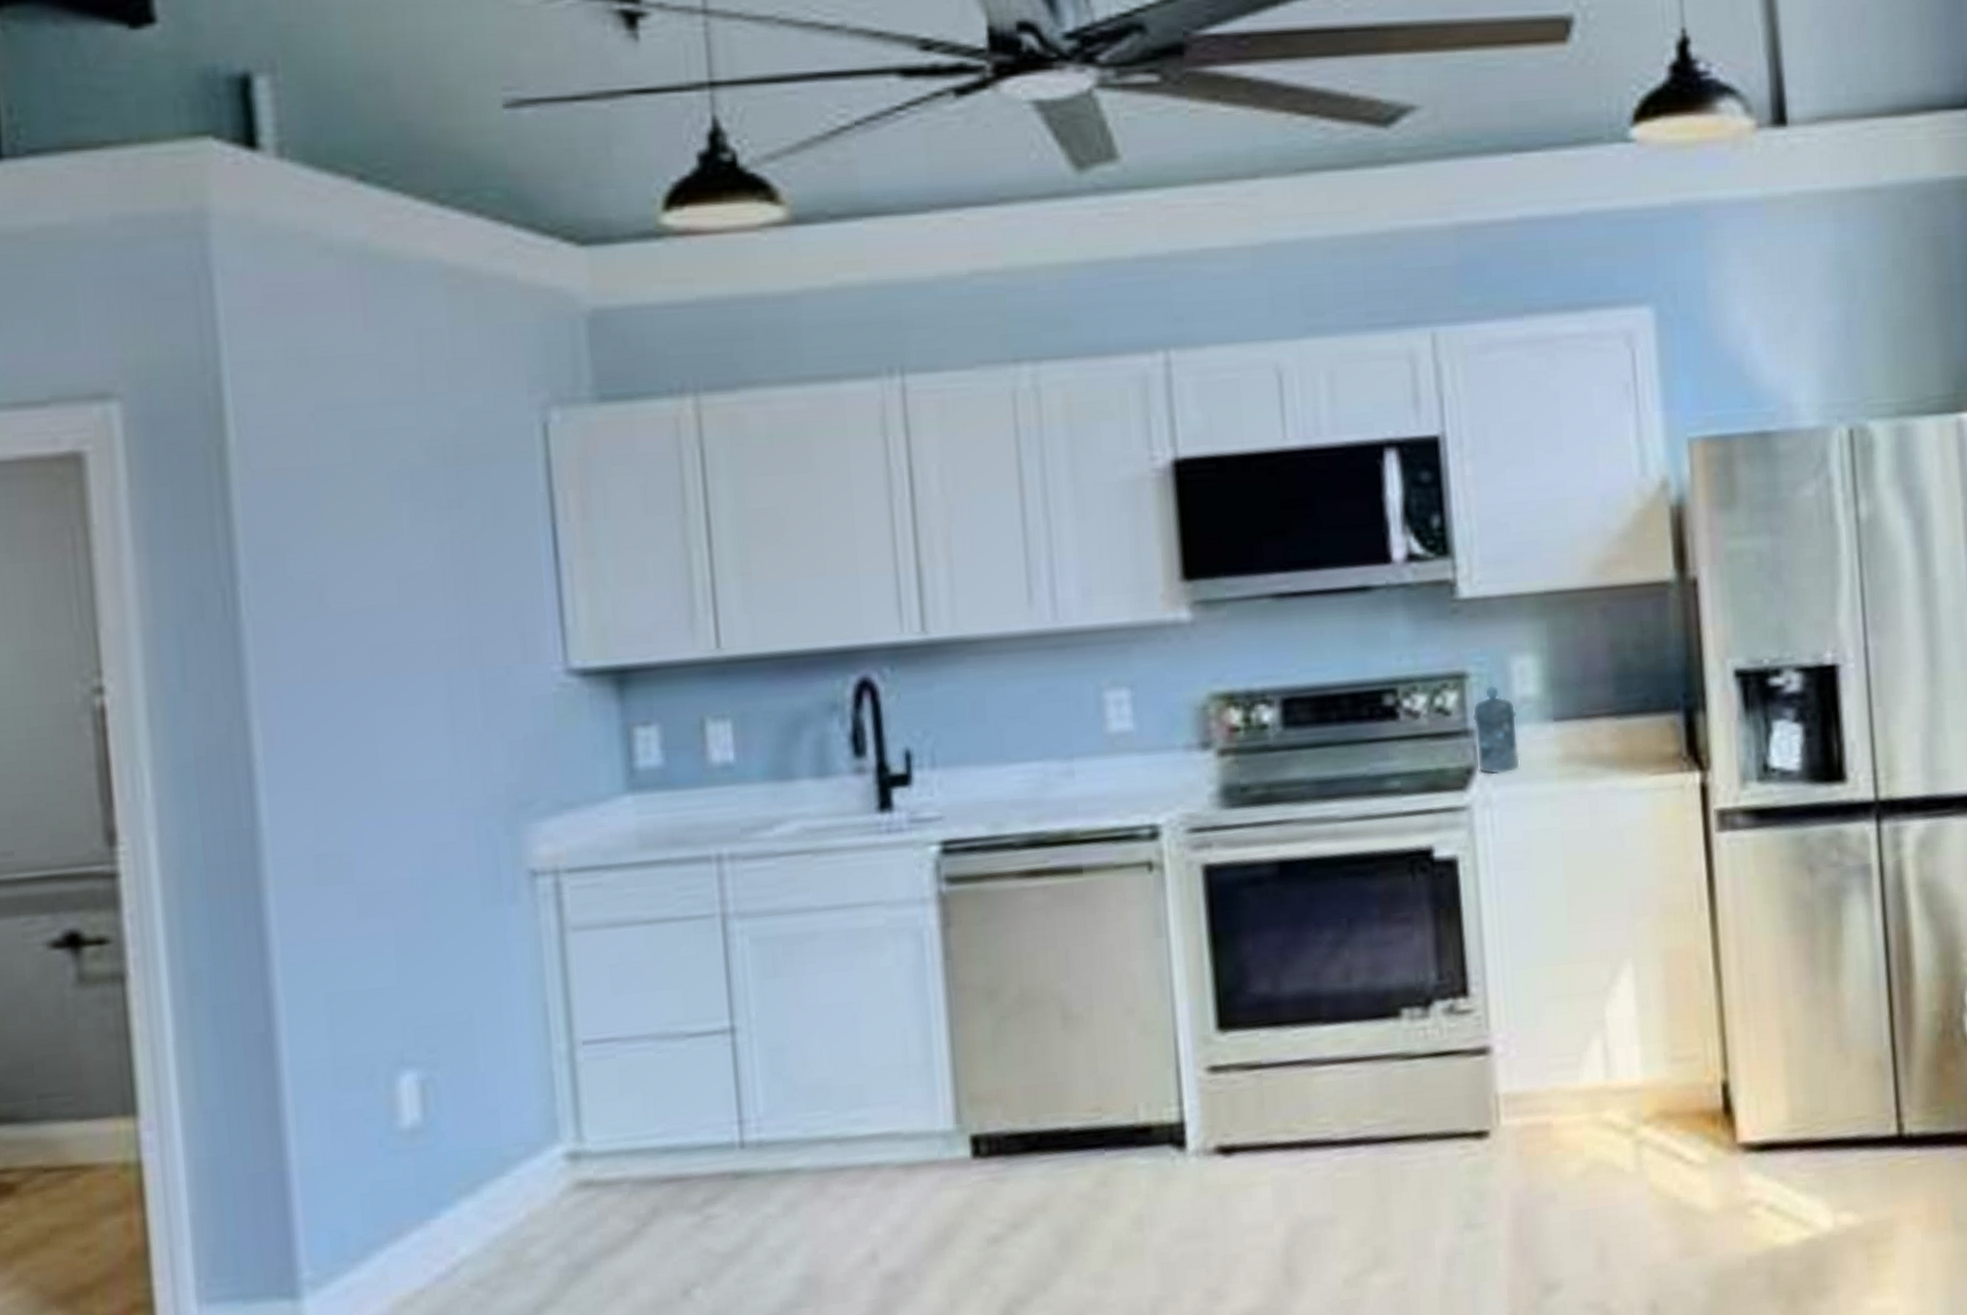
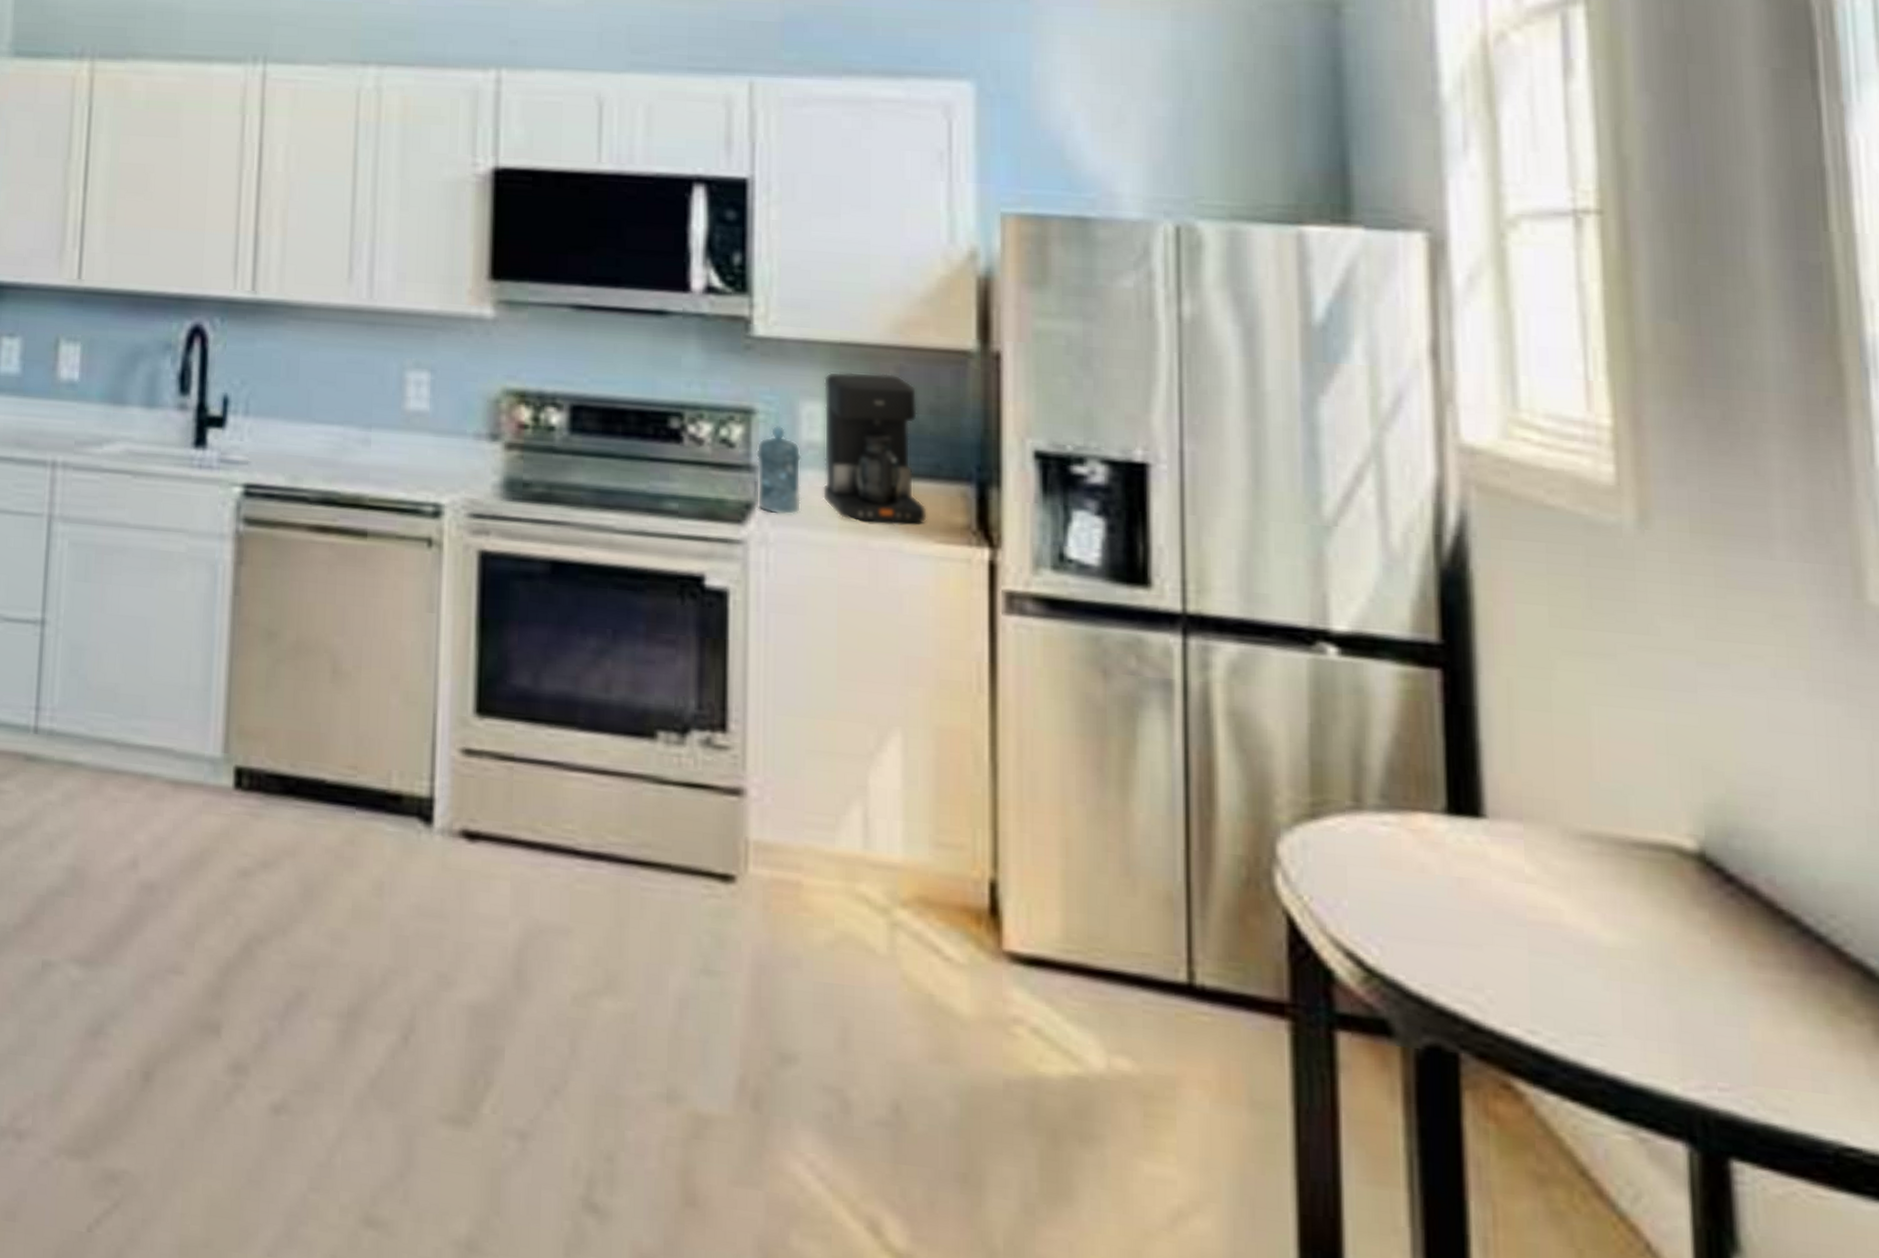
coffee maker: none [1532,616,1640,768] -> present [822,371,927,524]

